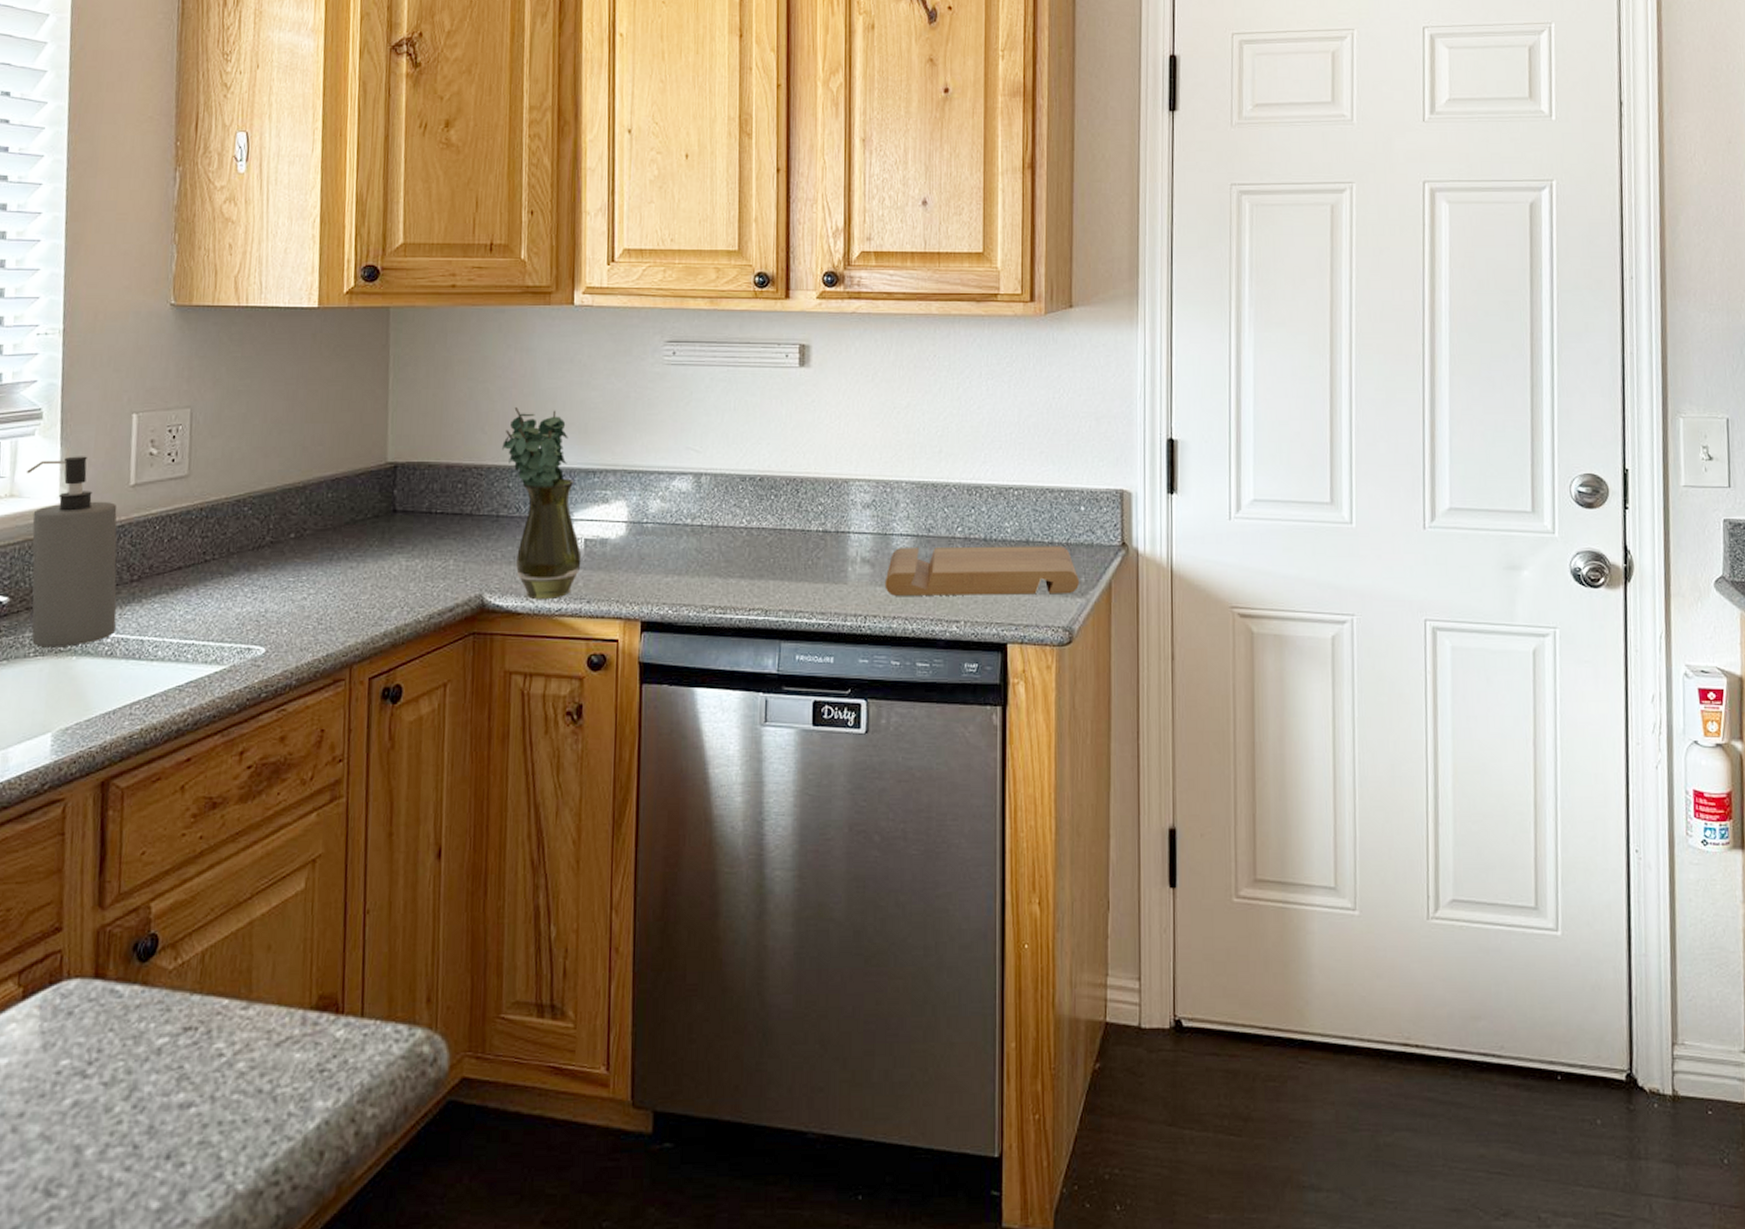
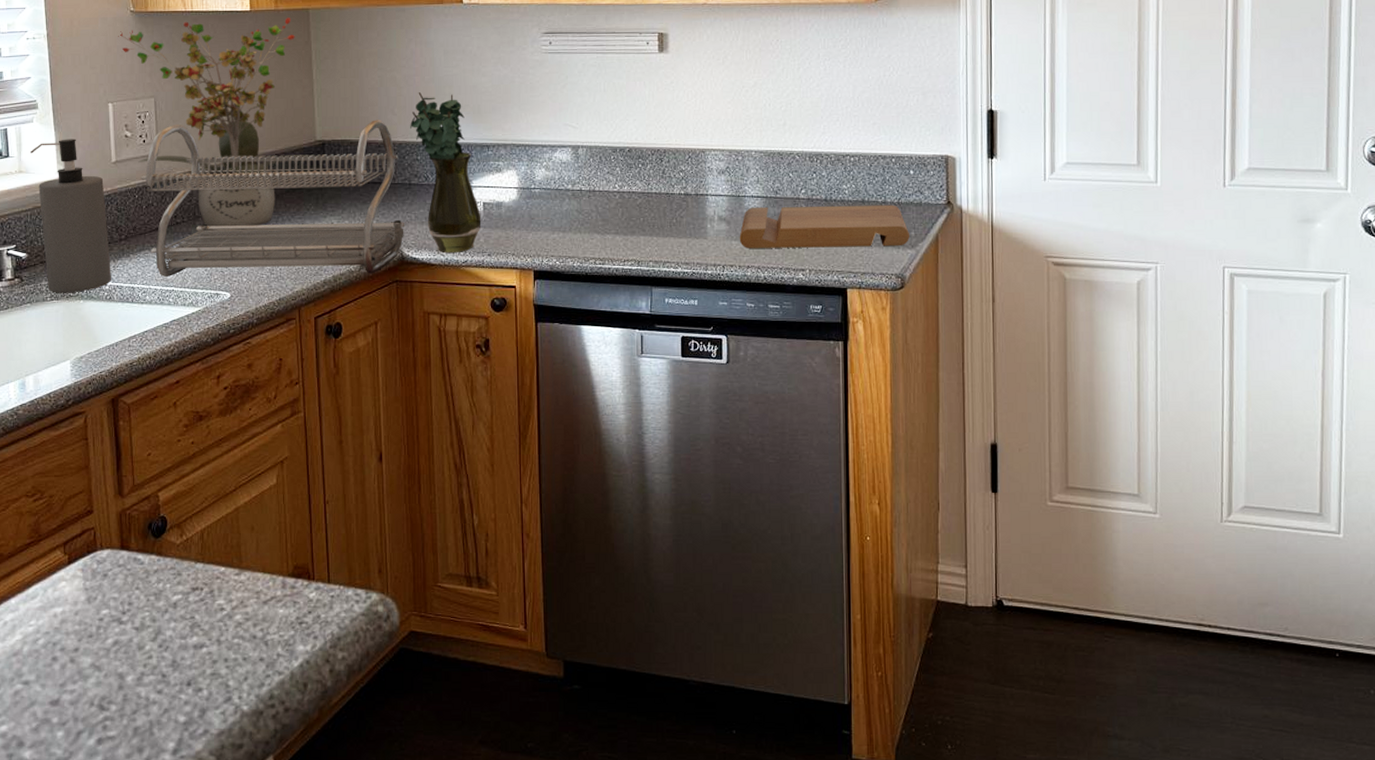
potted plant: none [152,317,378,566] -> present [118,17,310,227]
dish rack: none [164,439,489,628] -> present [141,120,405,278]

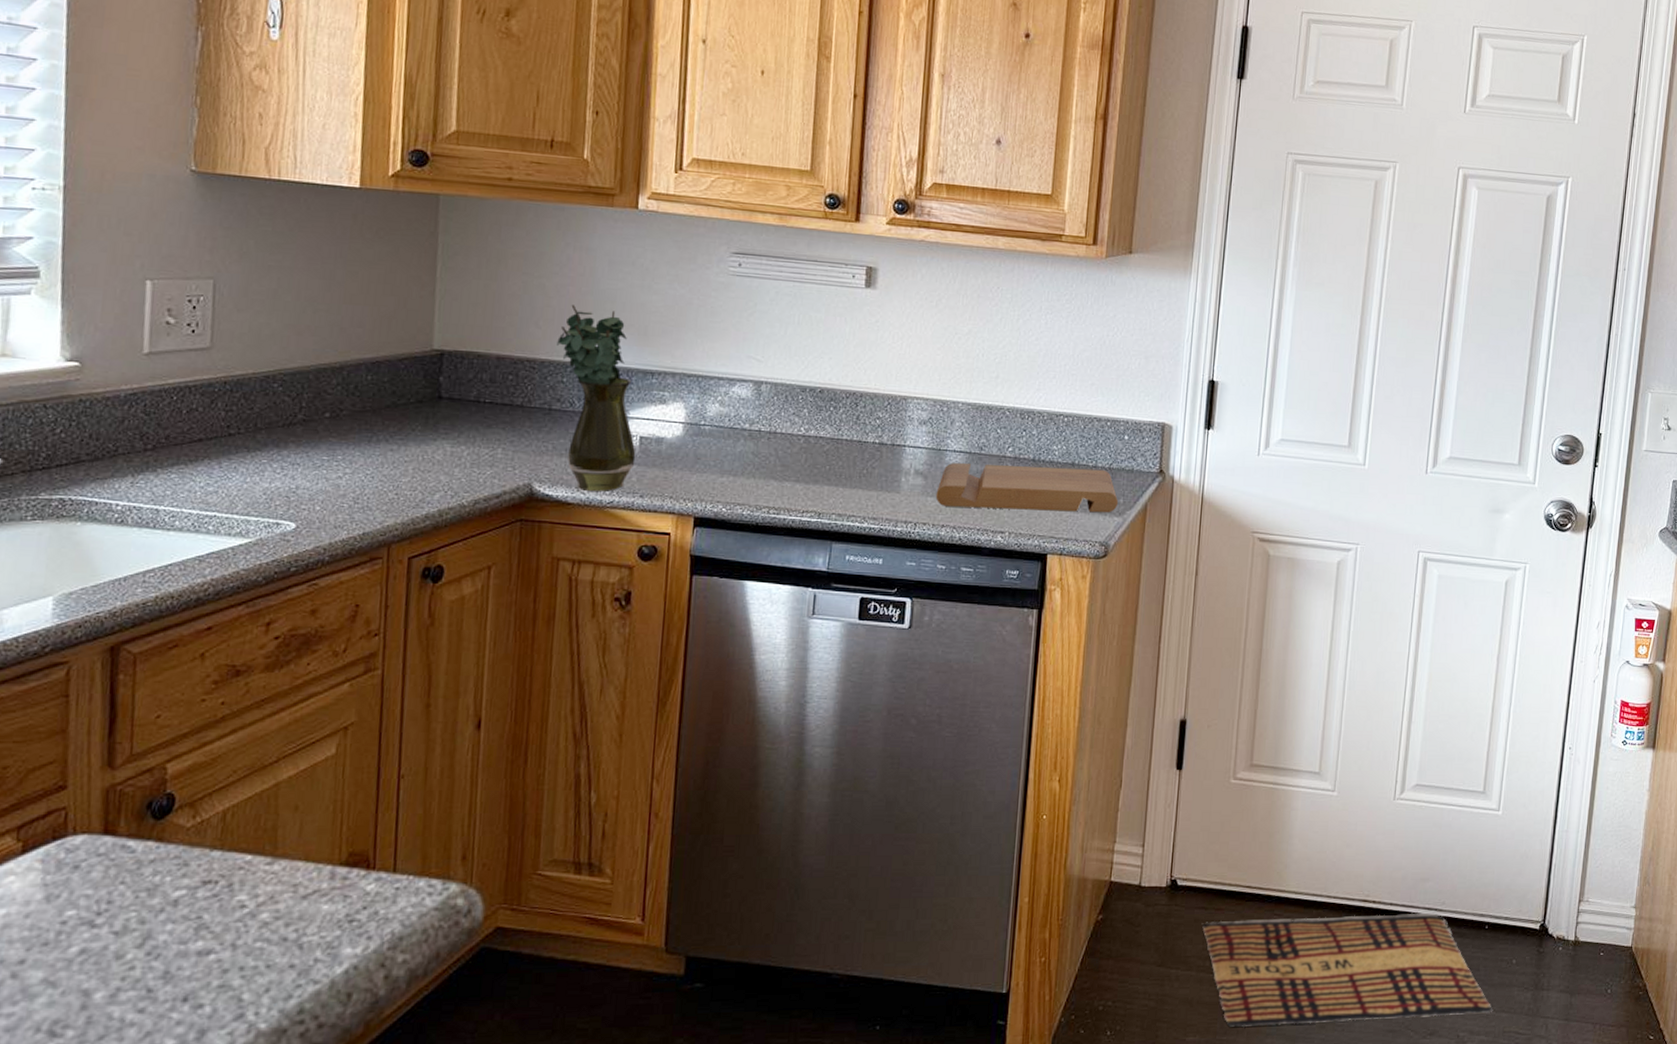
soap dispenser: present [30,139,111,292] -> none [21,319,129,511]
potted plant: present [118,17,310,227] -> none [169,191,423,445]
dish rack: present [141,120,405,278] -> none [183,313,539,510]
doormat: none [1031,638,1353,747] -> present [1201,912,1493,1027]

